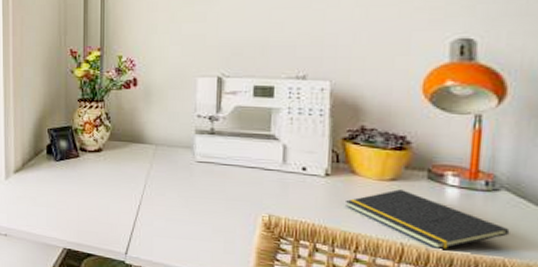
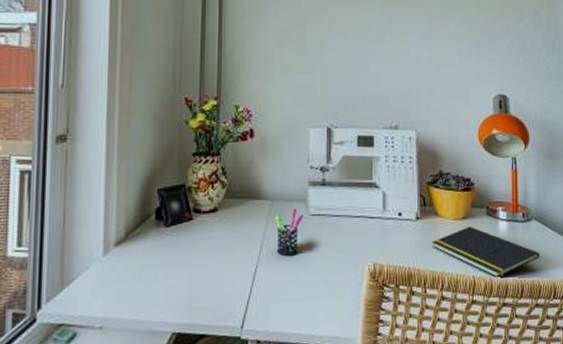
pen holder: none [159,155,189,199] -> present [275,209,303,257]

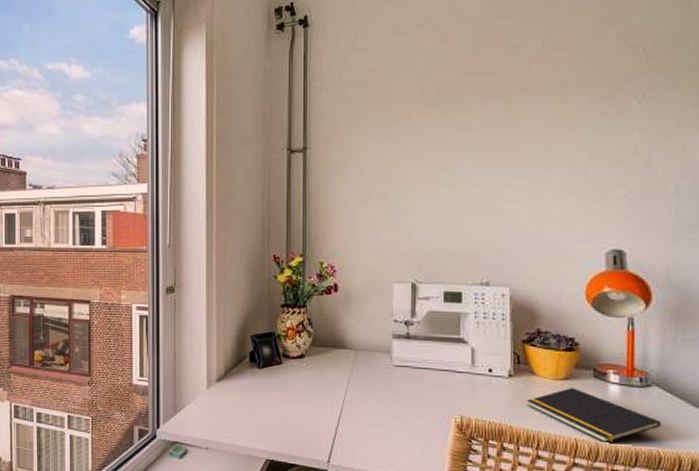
pen holder: present [275,209,303,257] -> none [359,360,387,403]

